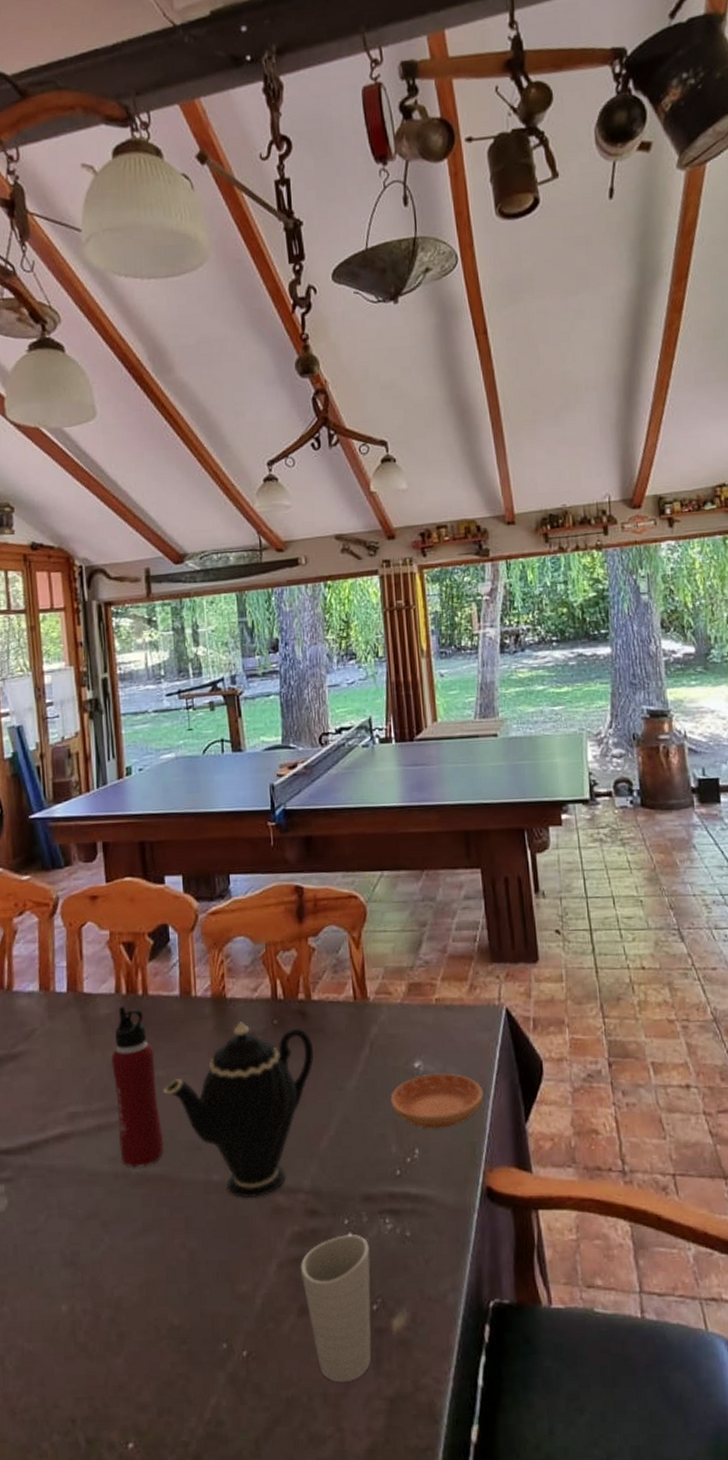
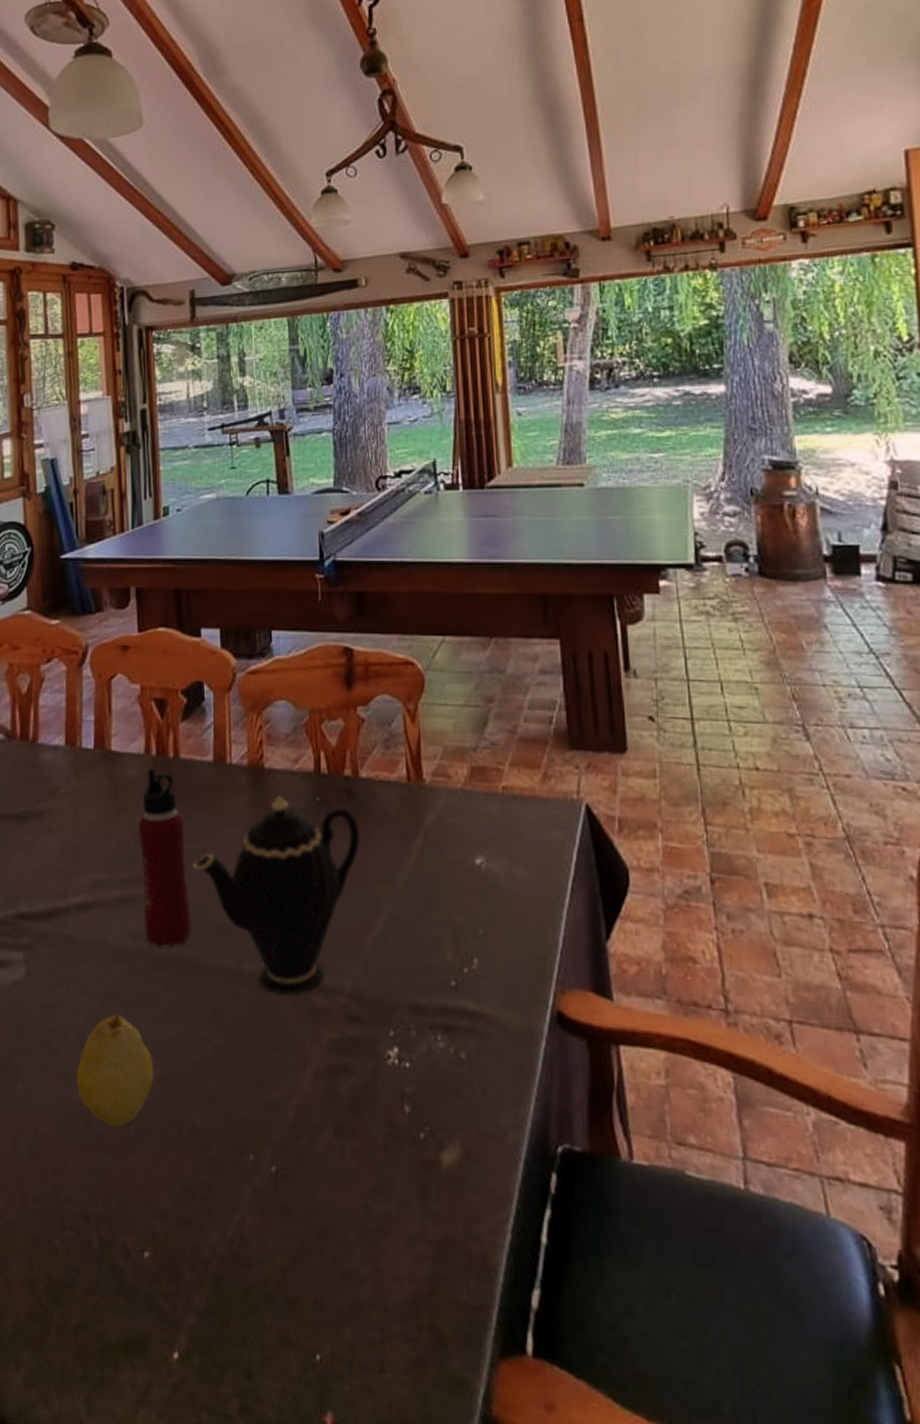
fruit: none [60,1232,133,1336] -> present [77,1014,154,1128]
cup: present [300,1235,372,1383] -> none [338,1048,418,1218]
saucer: present [390,1073,484,1129] -> none [446,873,557,938]

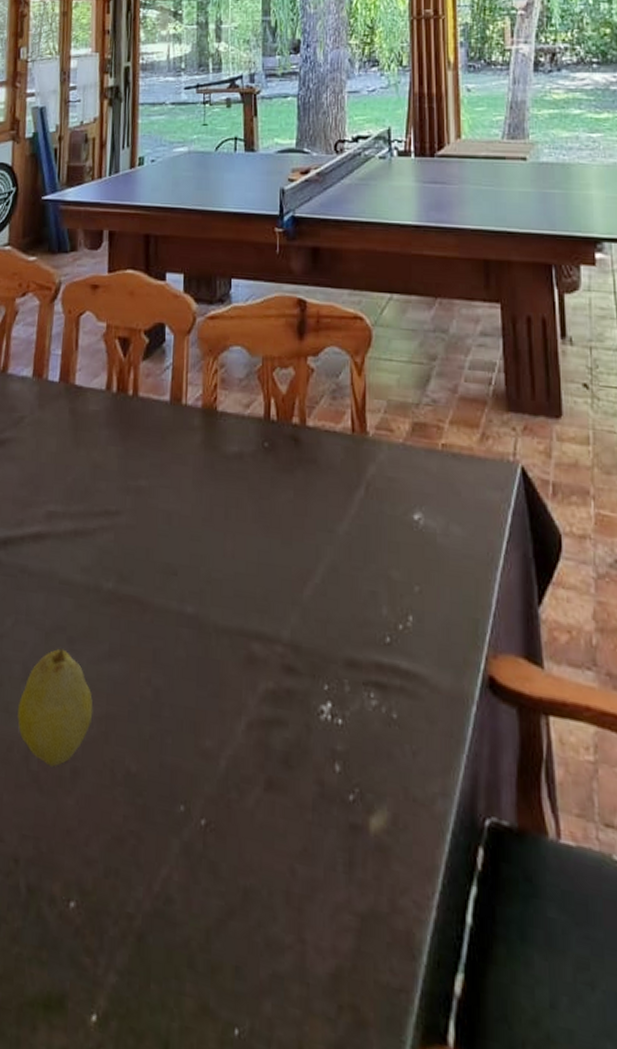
water bottle: present [138,769,191,947] -> none [94,405,139,584]
teapot: present [193,796,361,996] -> none [144,439,305,641]

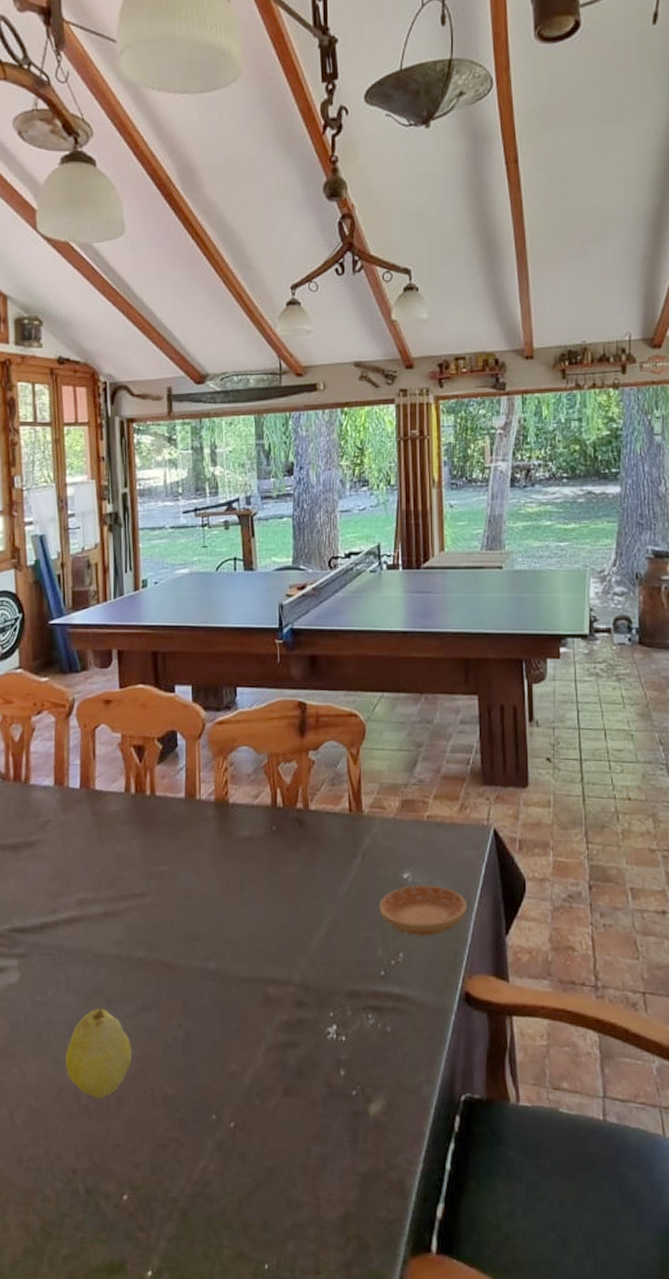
saucer: none [384,529,491,597] -> present [379,884,467,936]

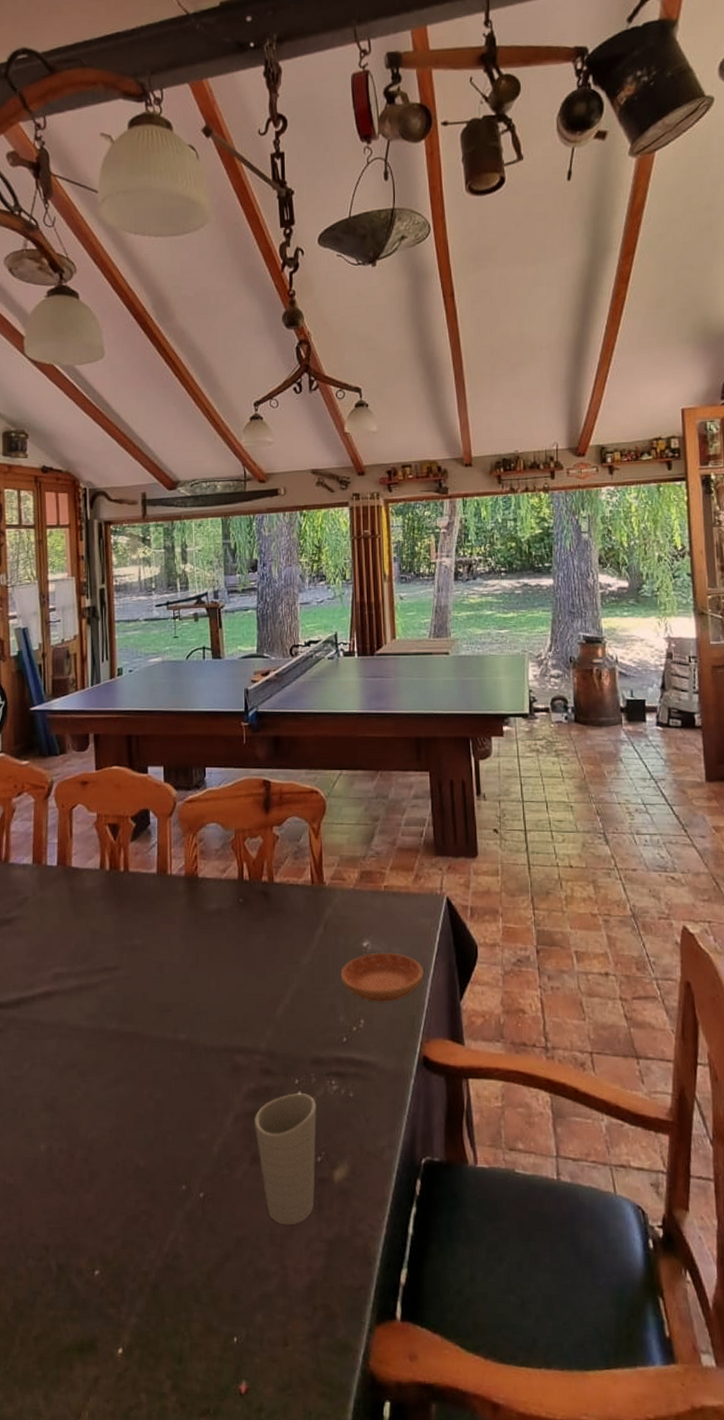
fruit: present [65,1008,132,1100] -> none [40,1081,105,1173]
cup: none [286,1026,352,1157] -> present [254,1093,317,1225]

